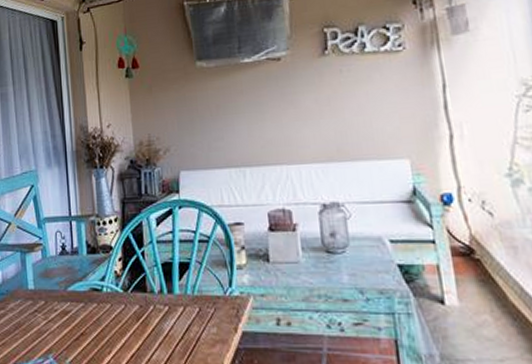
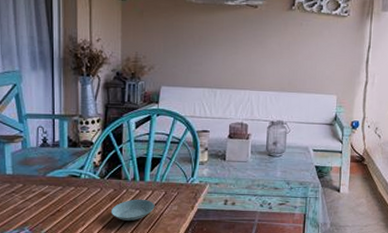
saucer: none [138,318,189,348] -> present [110,199,155,221]

